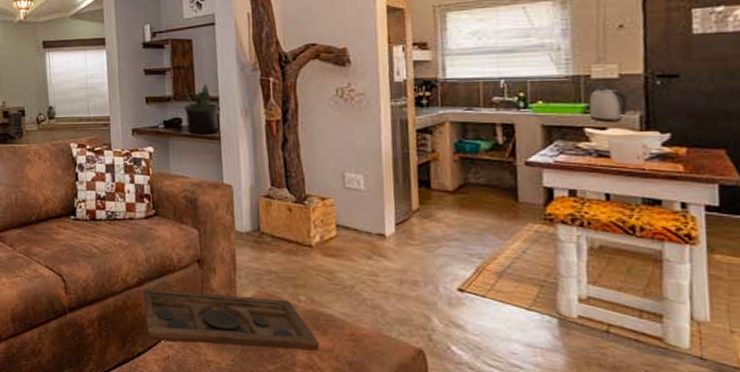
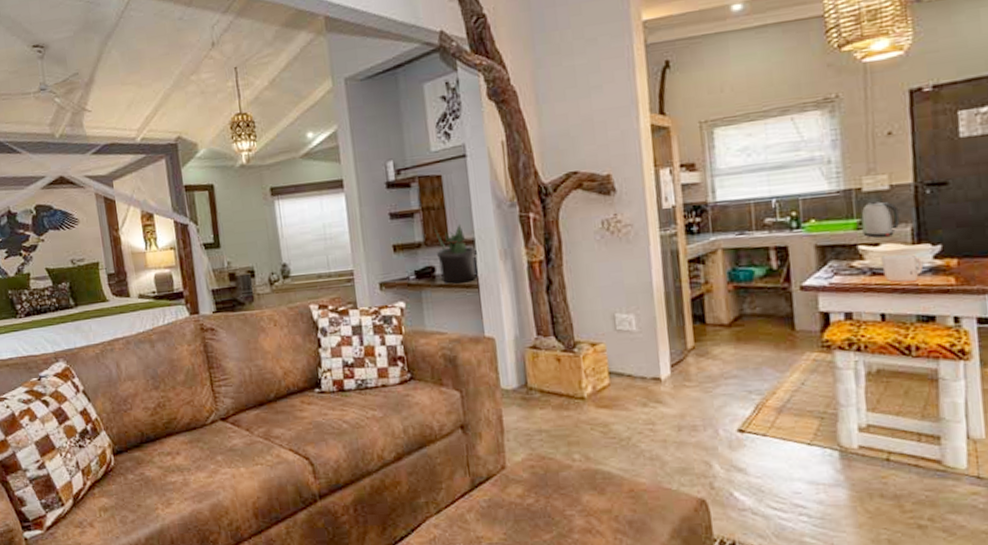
decorative tray: present [143,288,320,351] -> none [402,460,598,521]

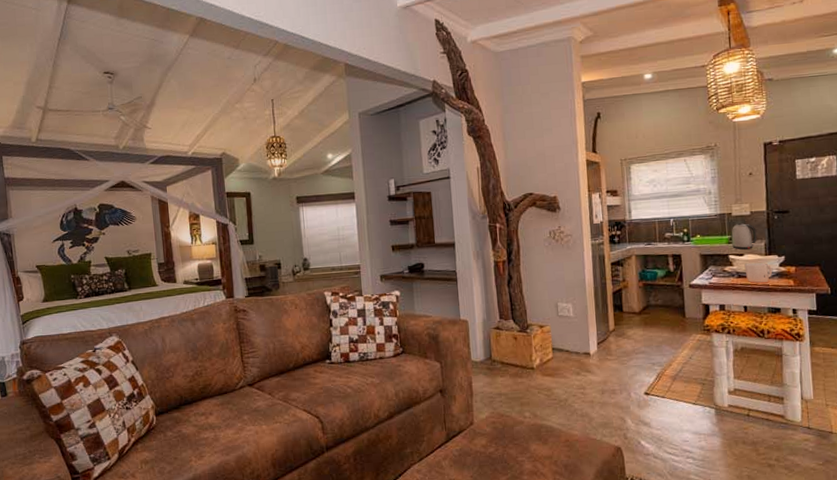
planter: present [434,223,476,285] -> none [424,230,455,278]

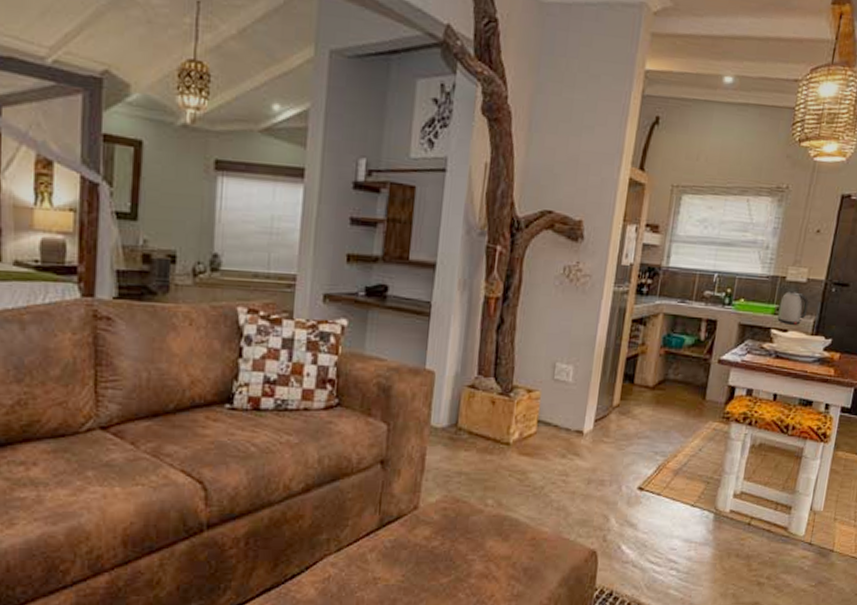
mug: present [744,262,772,284] -> none [784,341,815,369]

